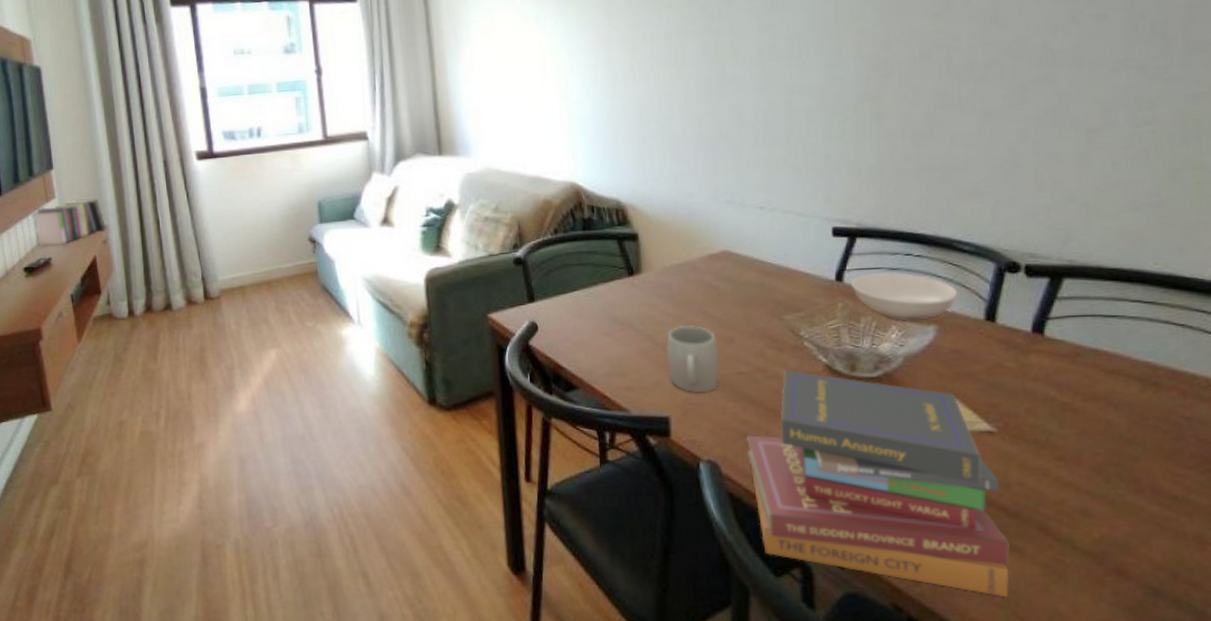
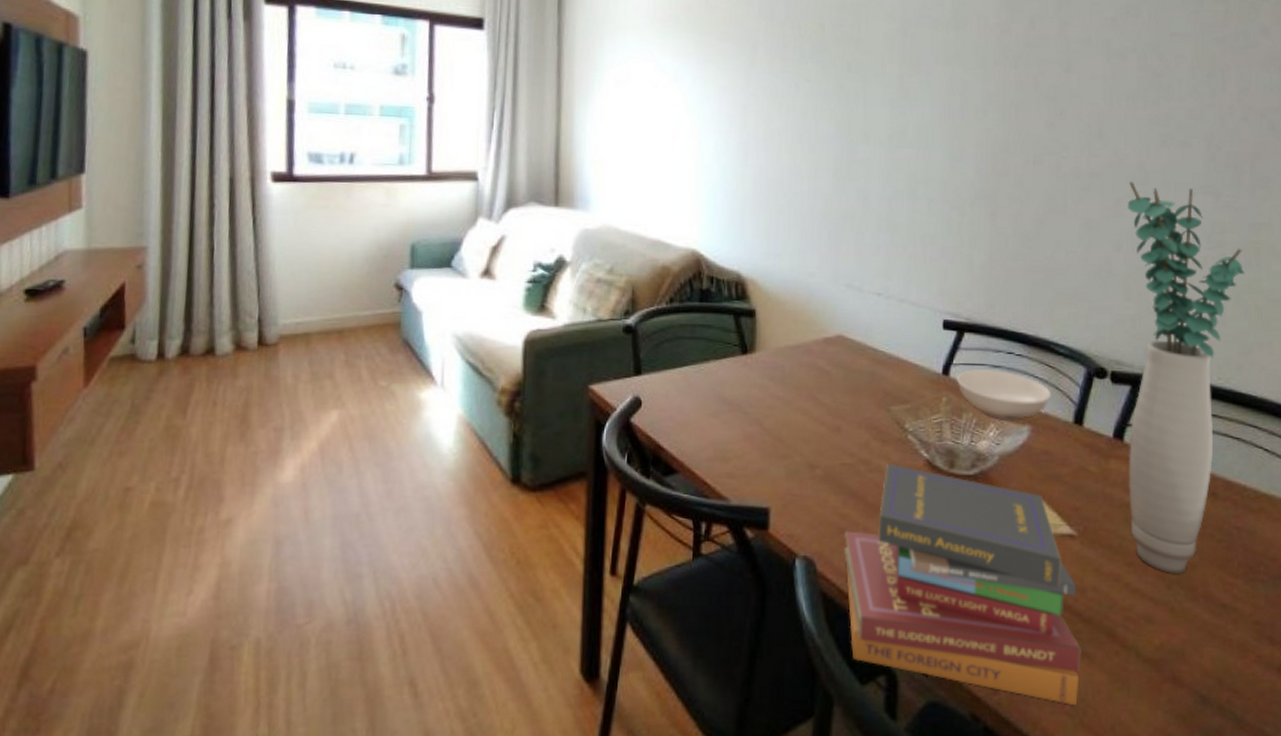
books: present [34,198,106,247] -> none [49,213,144,267]
mug: present [666,324,721,392] -> none [771,410,826,483]
vase: none [1032,64,1182,468] -> present [1127,181,1245,575]

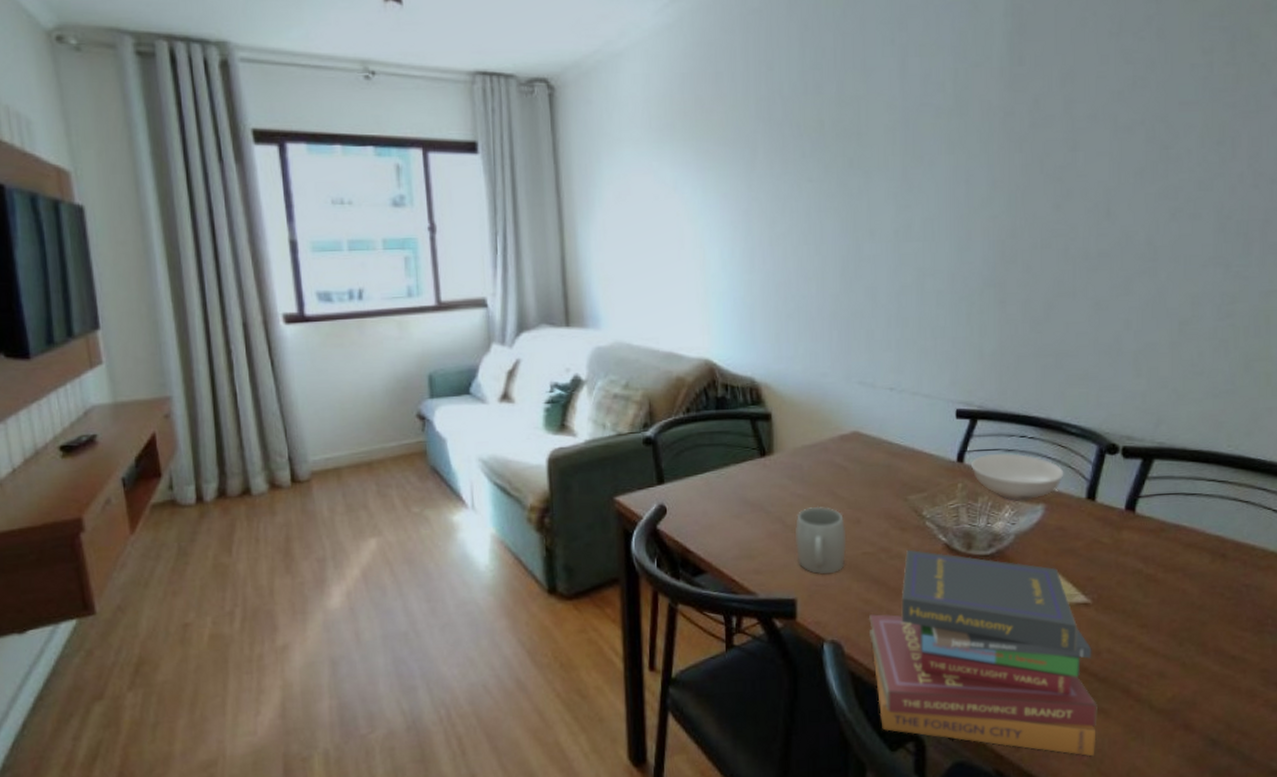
mug: none [771,410,826,483] -> present [795,506,847,574]
vase: present [1127,181,1245,575] -> none [1136,258,1255,633]

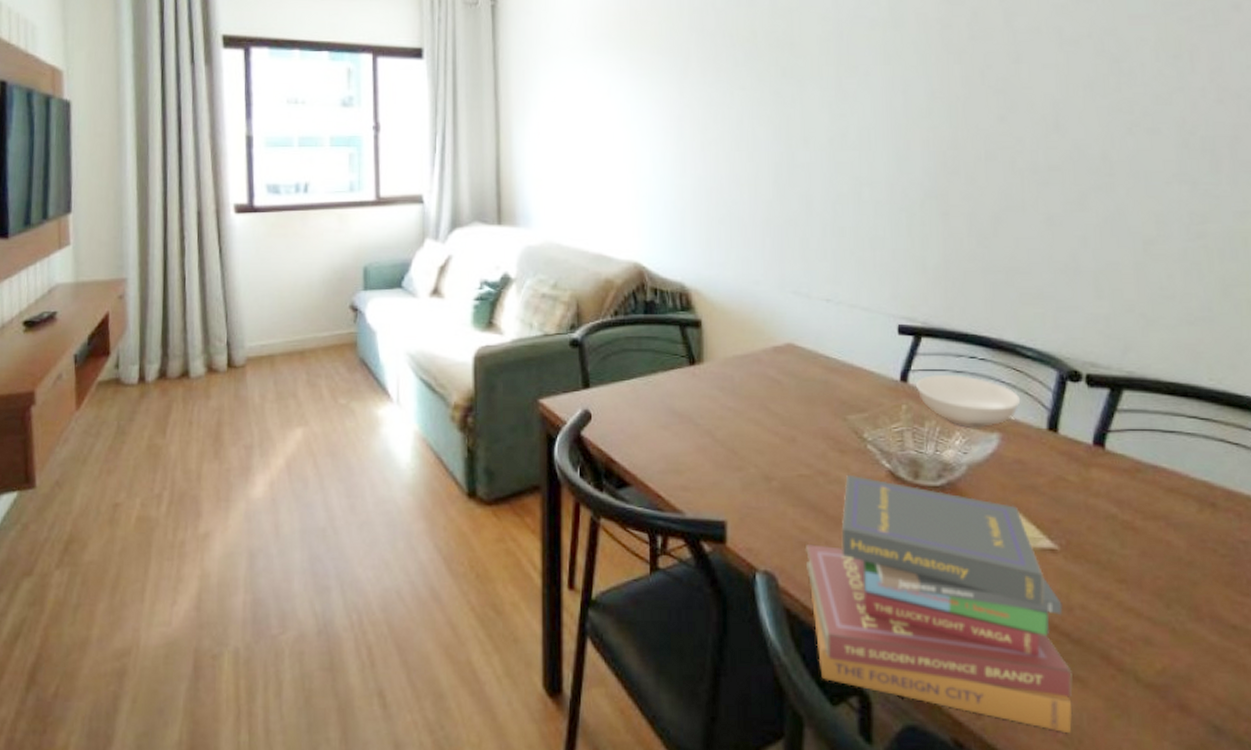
mug: present [795,506,847,574] -> none [725,421,781,495]

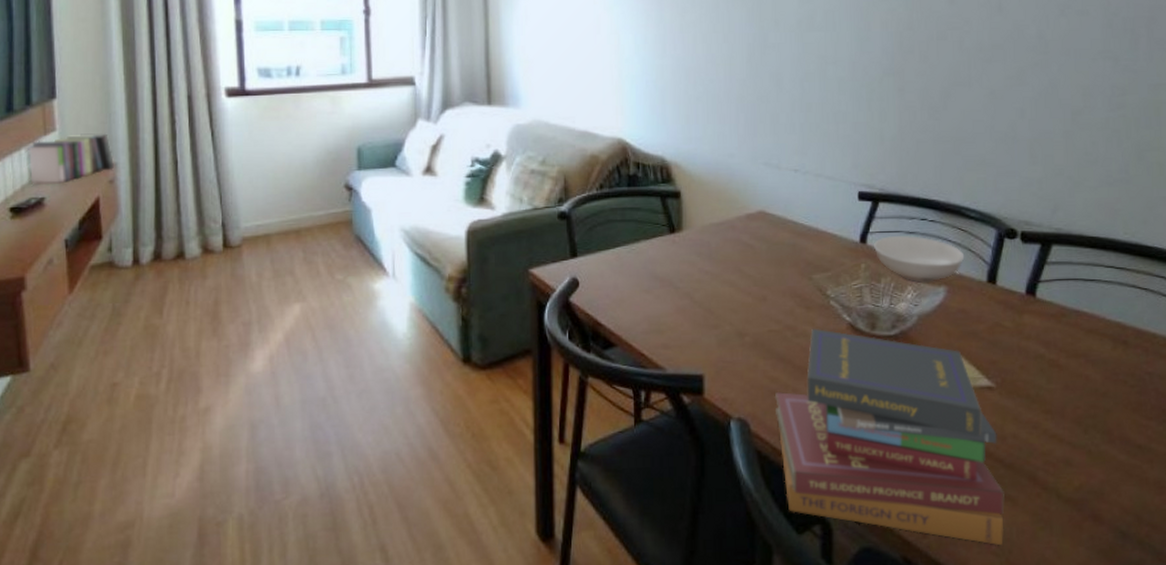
books: none [42,248,124,298] -> present [28,133,114,185]

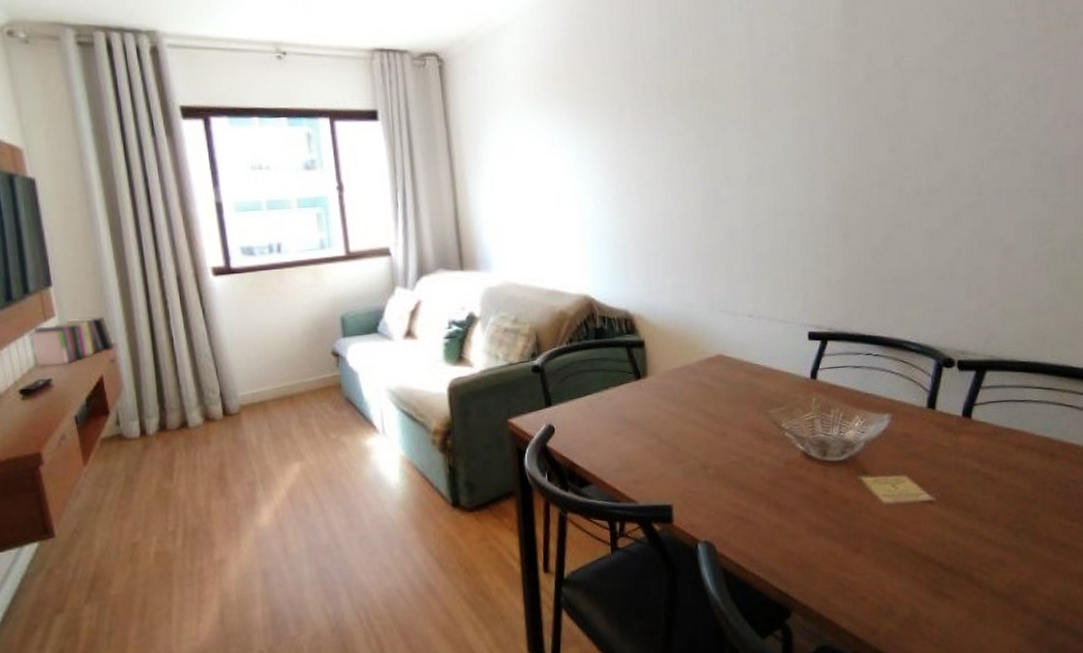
books: present [774,328,1005,546] -> none [736,457,944,638]
bowl: present [874,235,965,283] -> none [824,370,907,411]

